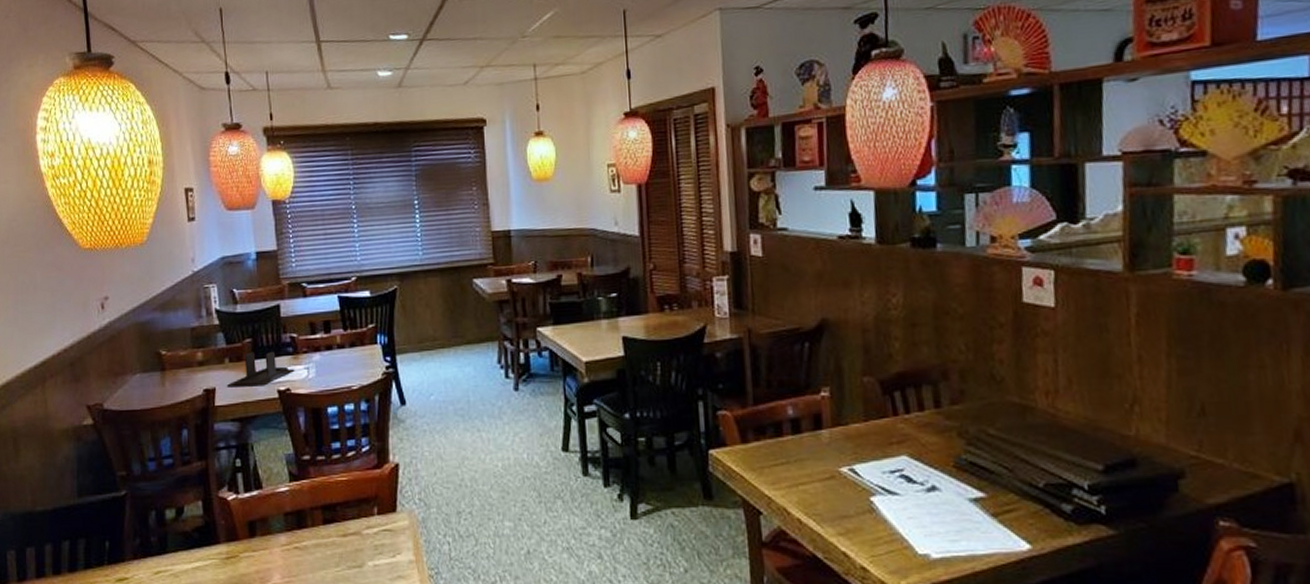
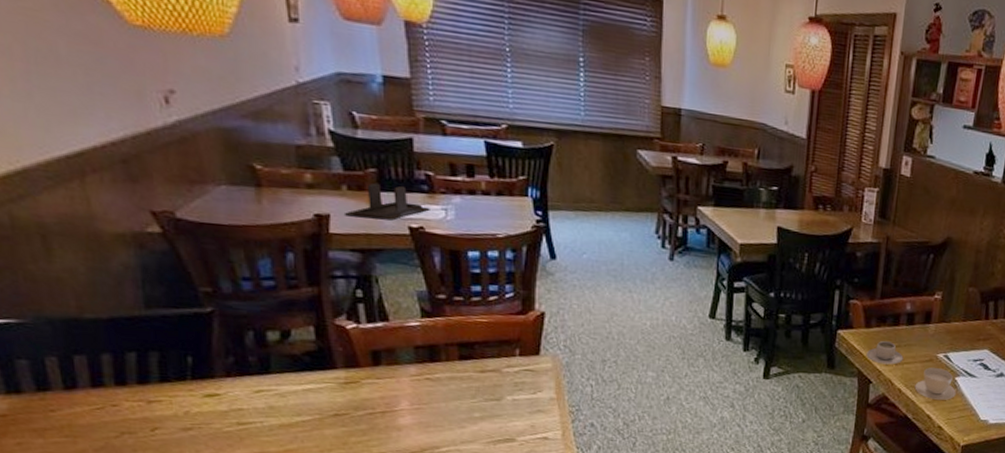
teacup: none [749,458,797,488] -> present [867,341,904,365]
teacup: none [818,485,876,530] -> present [914,367,956,400]

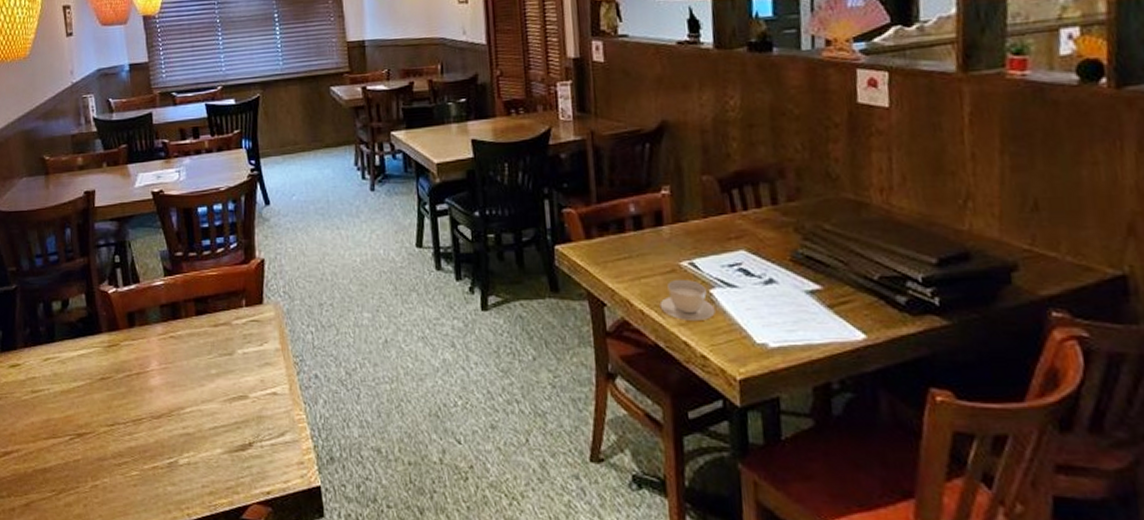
napkin holder: present [345,182,430,221] -> none [106,155,167,190]
teacup: present [867,341,904,365] -> none [593,253,639,281]

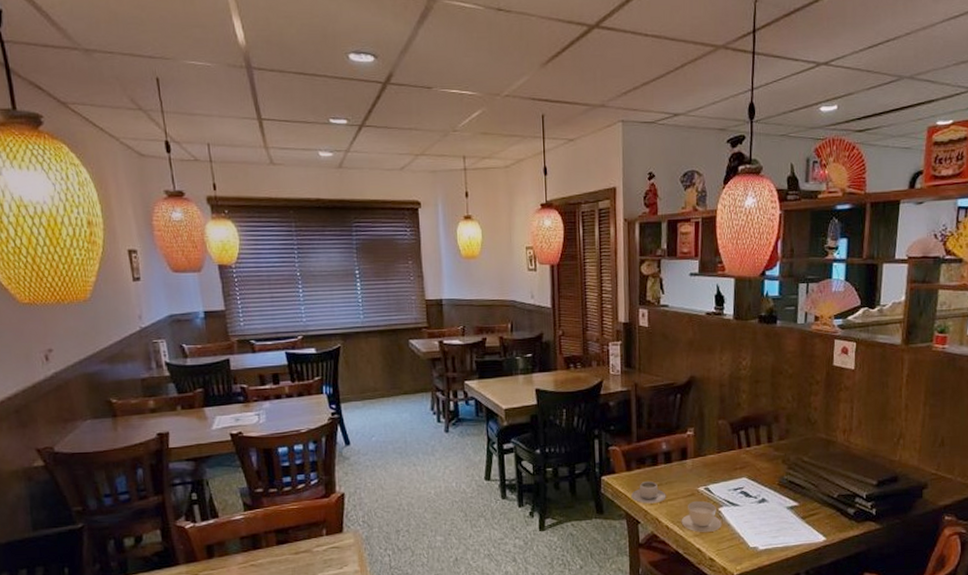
teacup: none [593,253,639,281] -> present [631,481,666,504]

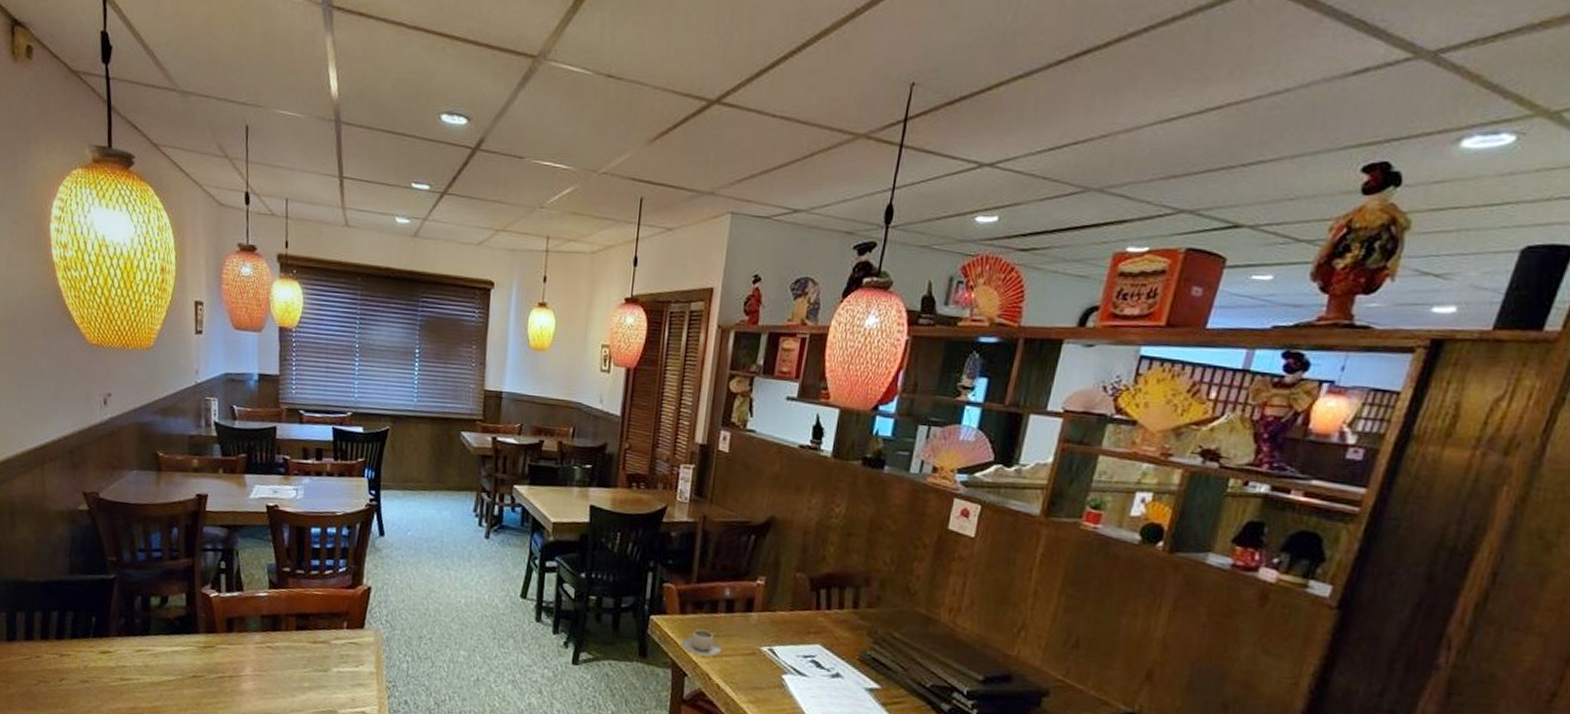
teacup: present [681,500,722,532] -> none [735,661,784,701]

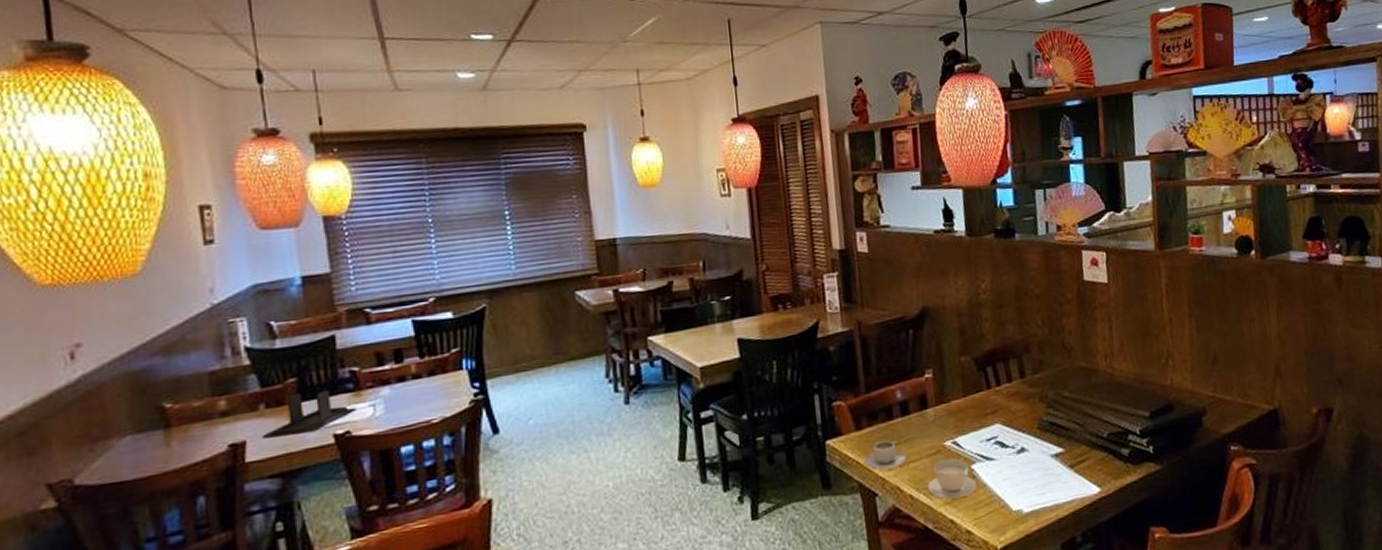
napkin holder: none [219,466,285,500] -> present [263,389,357,439]
teacup: none [735,661,784,701] -> present [927,458,977,499]

